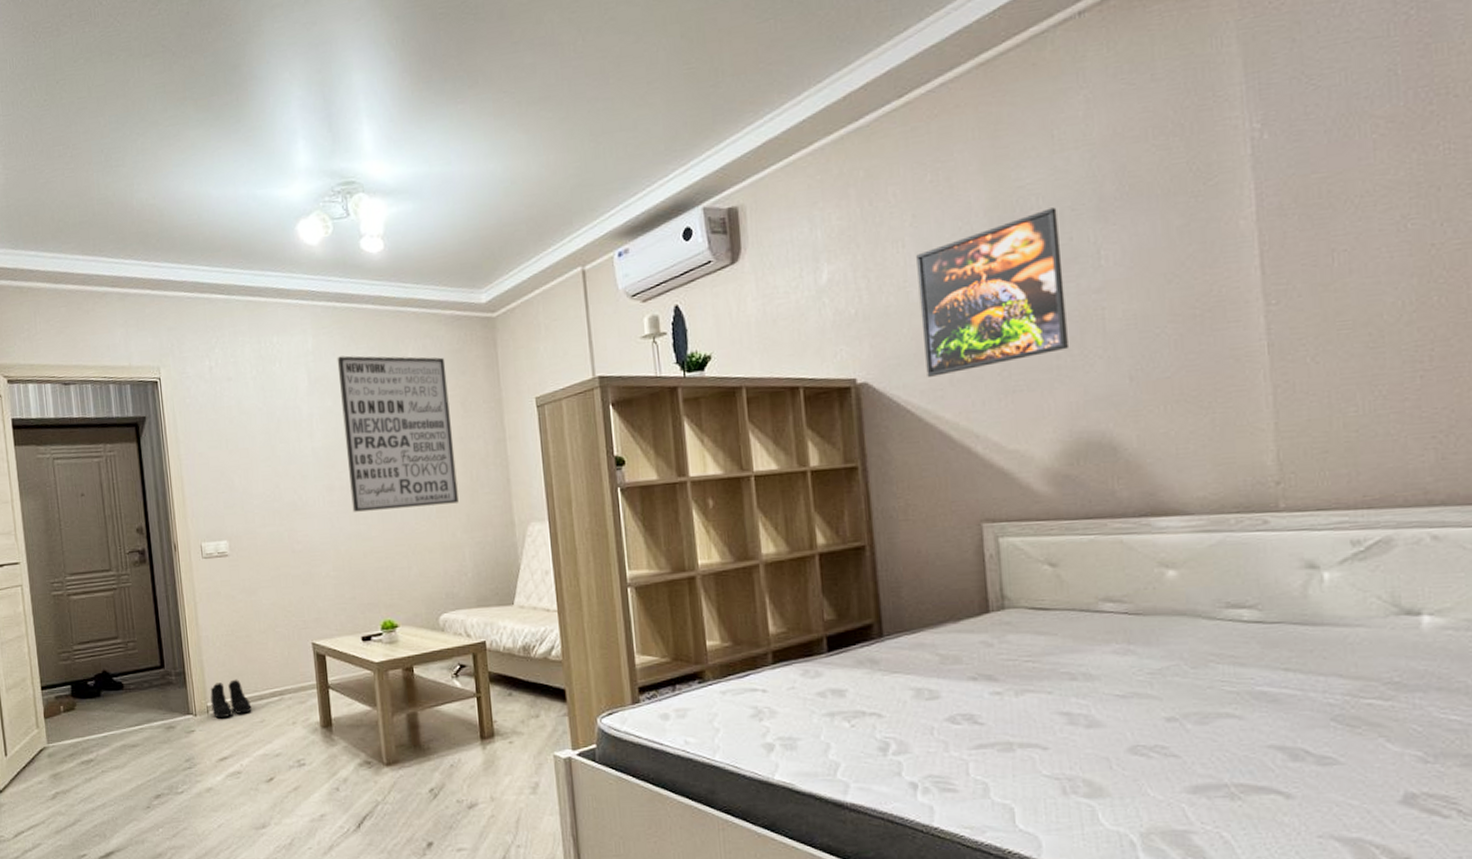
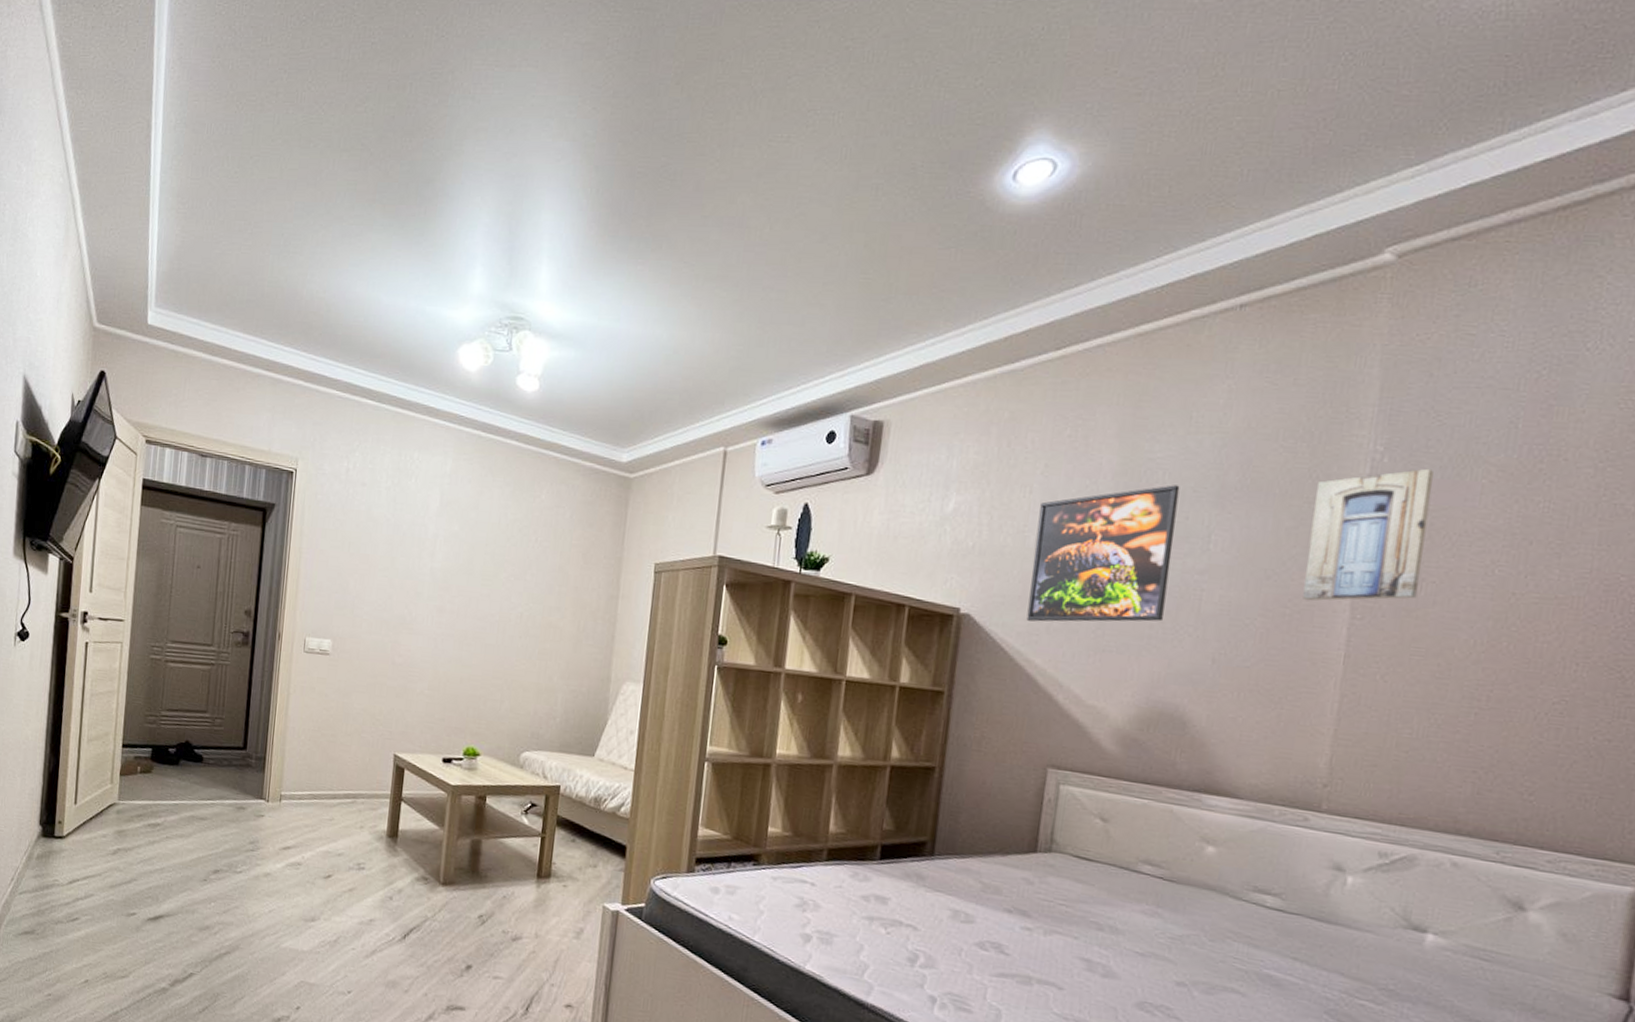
boots: present [210,679,252,719] -> none [284,774,324,810]
wall art: present [337,355,459,512] -> none [458,484,576,649]
wall art: none [1200,135,1331,297] -> present [1303,468,1434,601]

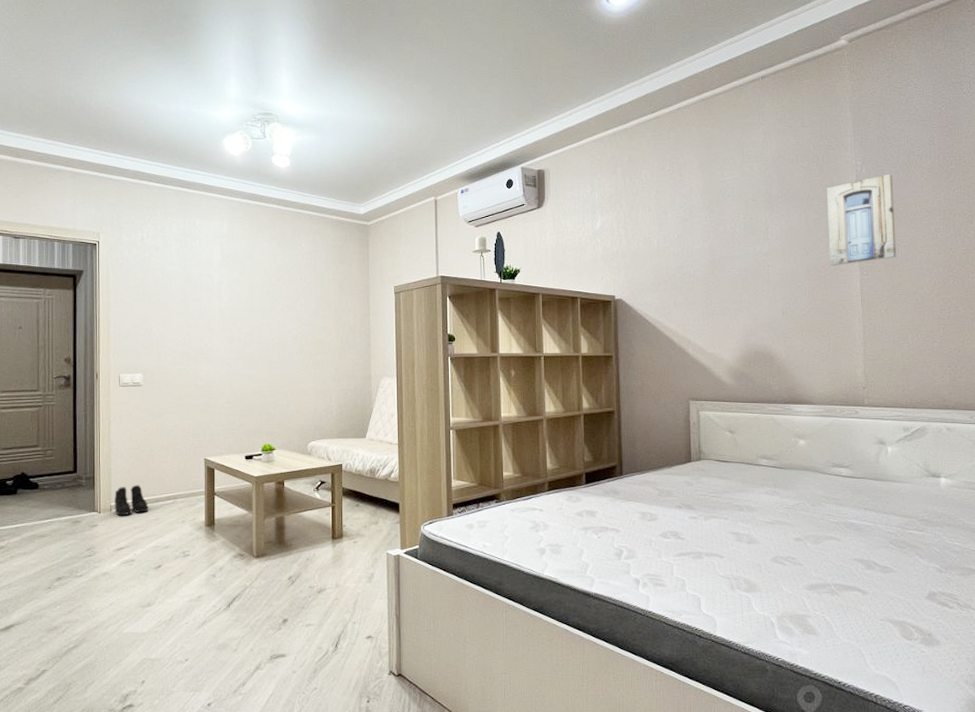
boots: none [284,774,324,810] -> present [114,485,149,516]
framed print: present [1026,485,1180,622] -> none [657,197,747,299]

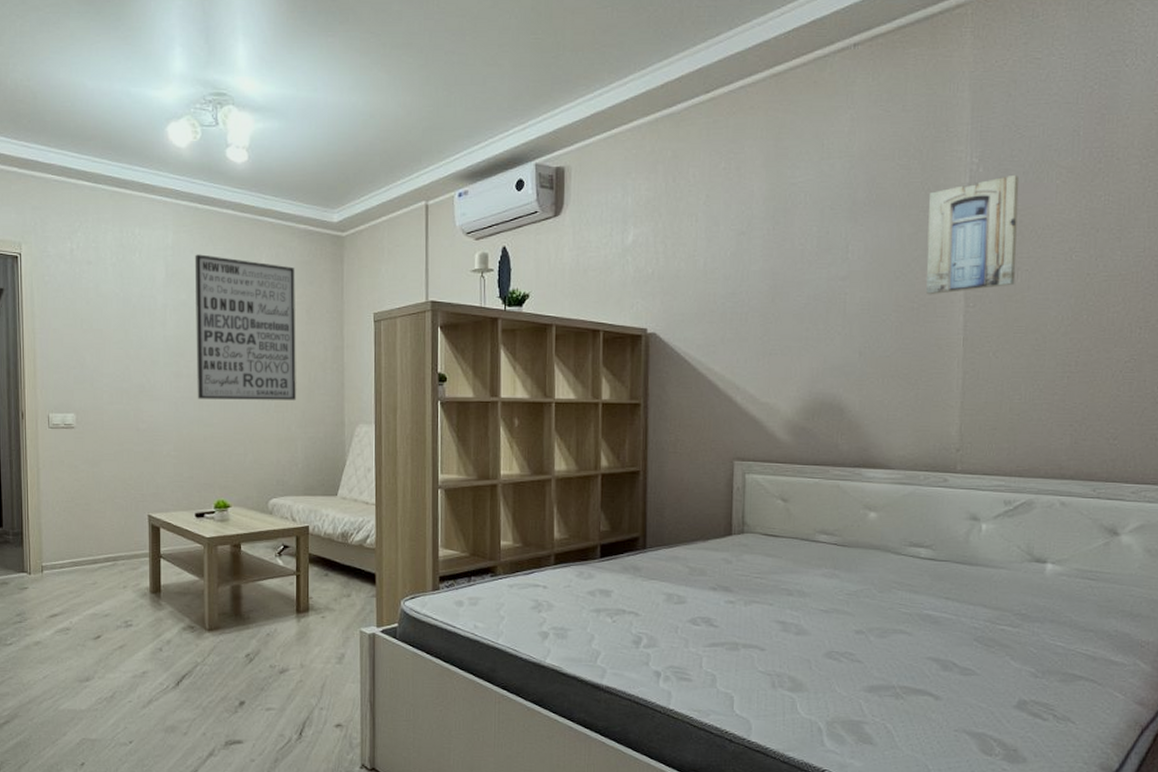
boots: present [114,485,149,516] -> none [46,543,85,578]
wall art: none [246,241,330,359] -> present [194,254,296,400]

